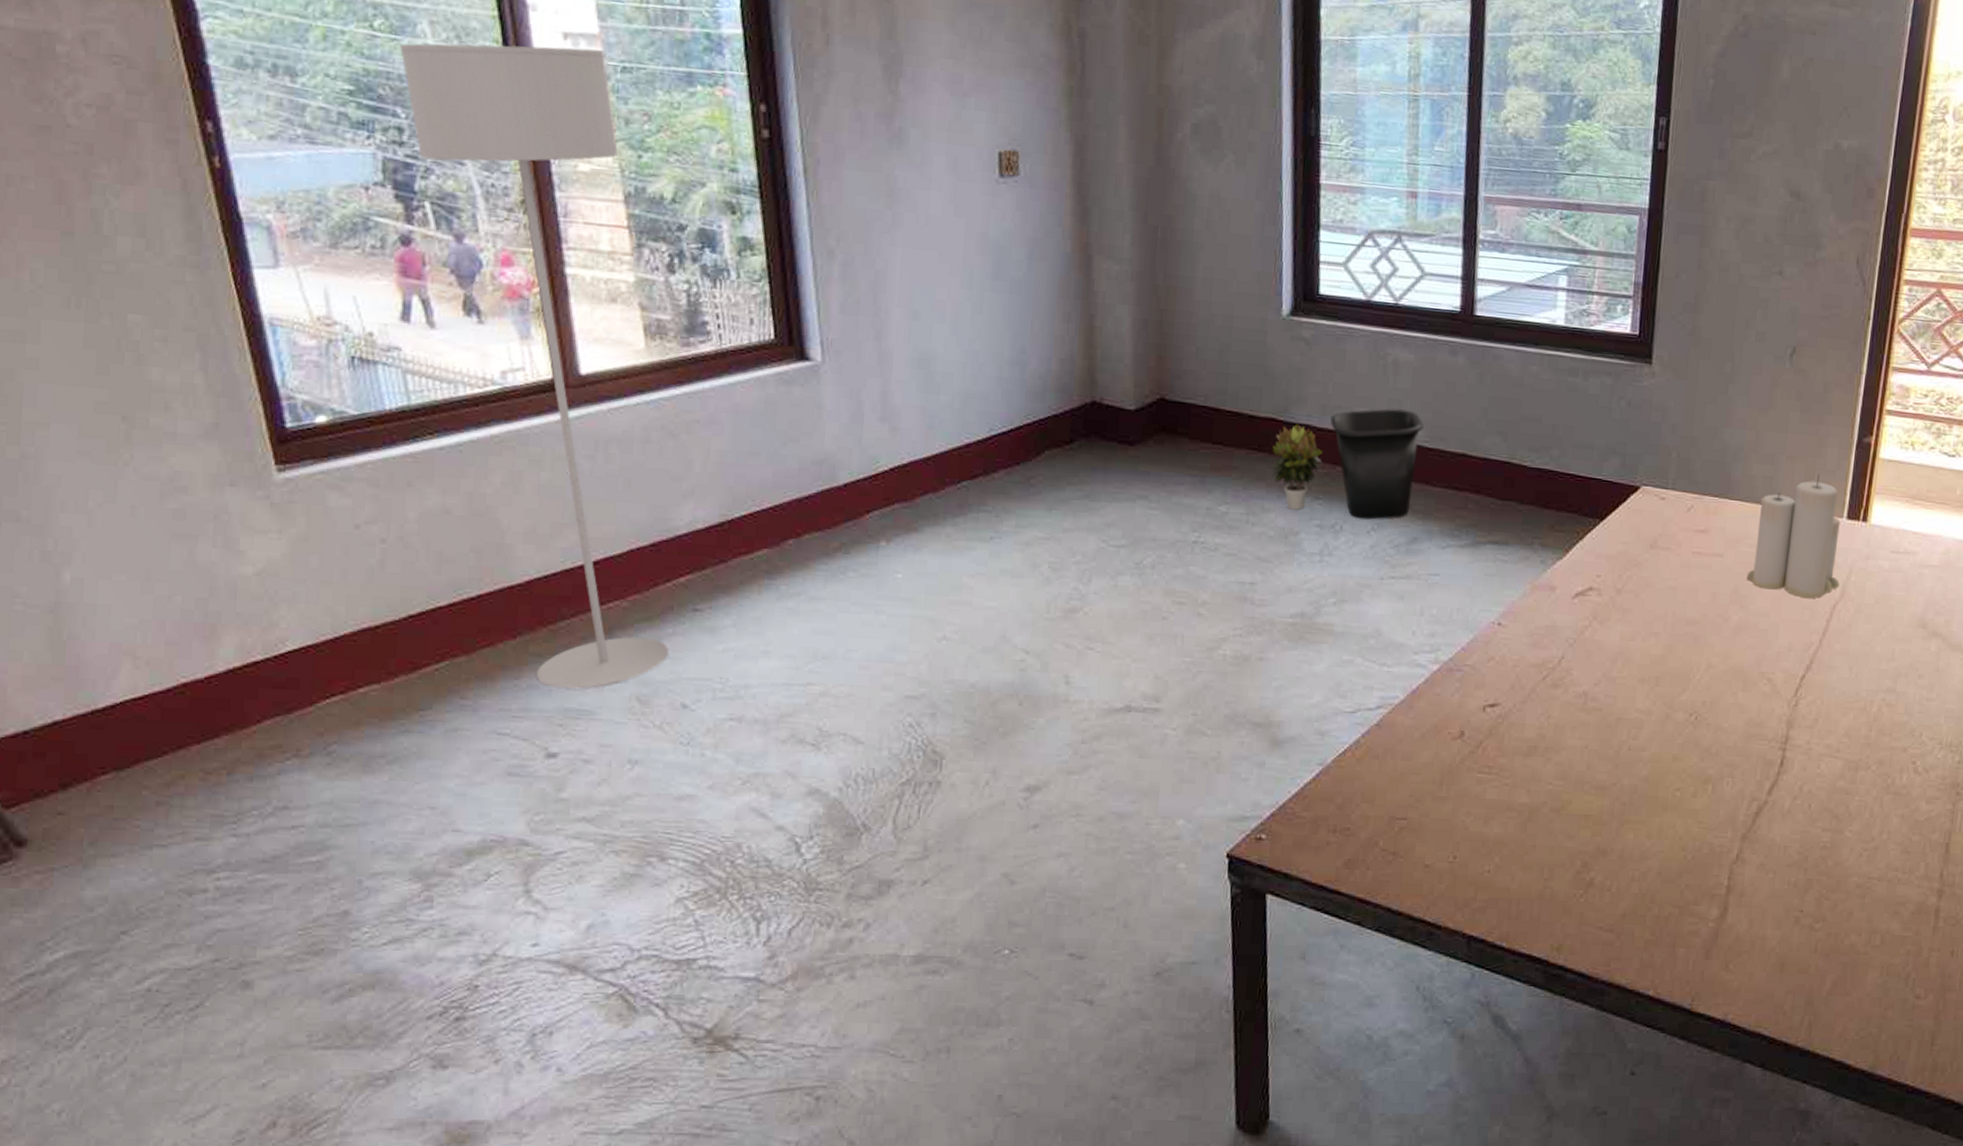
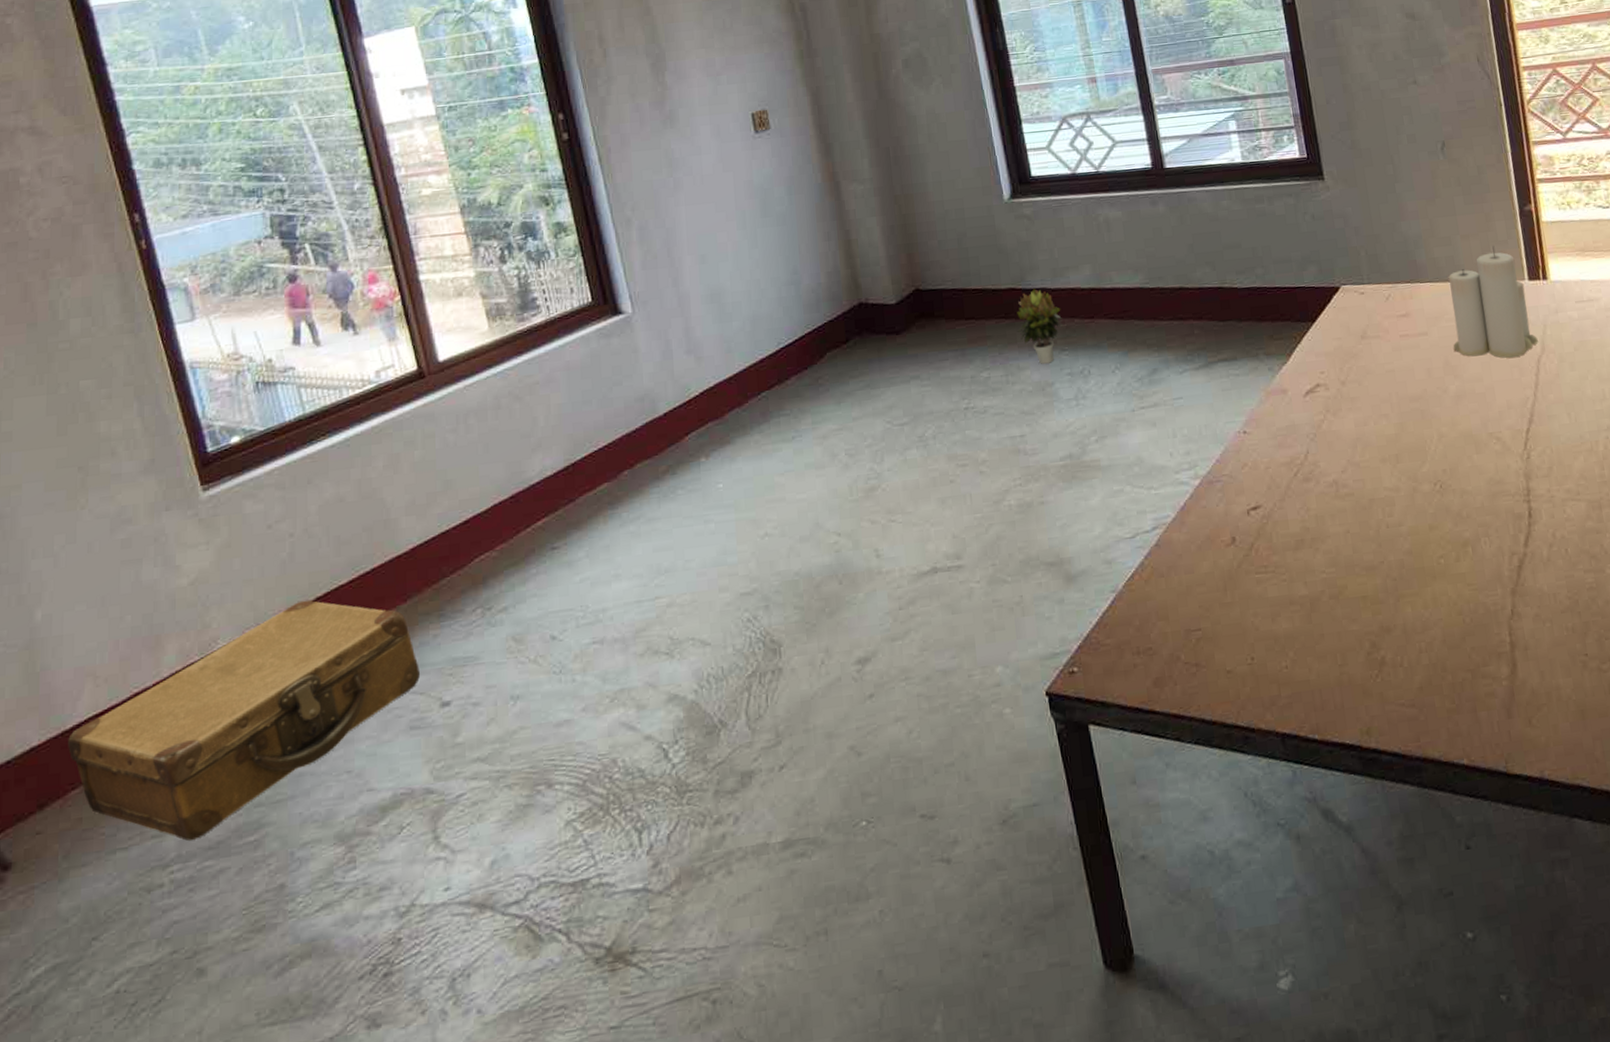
suitcase: none [99,615,525,849] -> present [68,599,420,841]
floor lamp: present [400,43,669,689] -> none [278,97,535,641]
waste bin: present [1330,408,1424,519] -> none [1061,259,1145,361]

